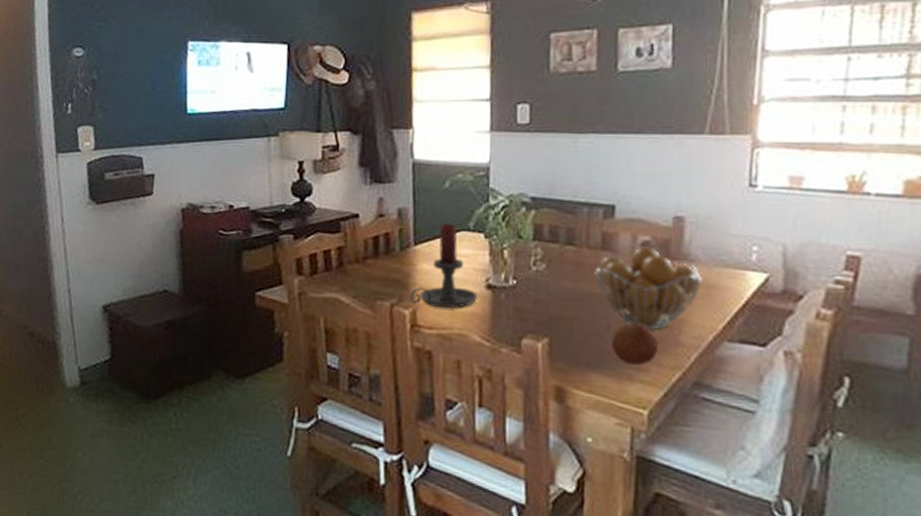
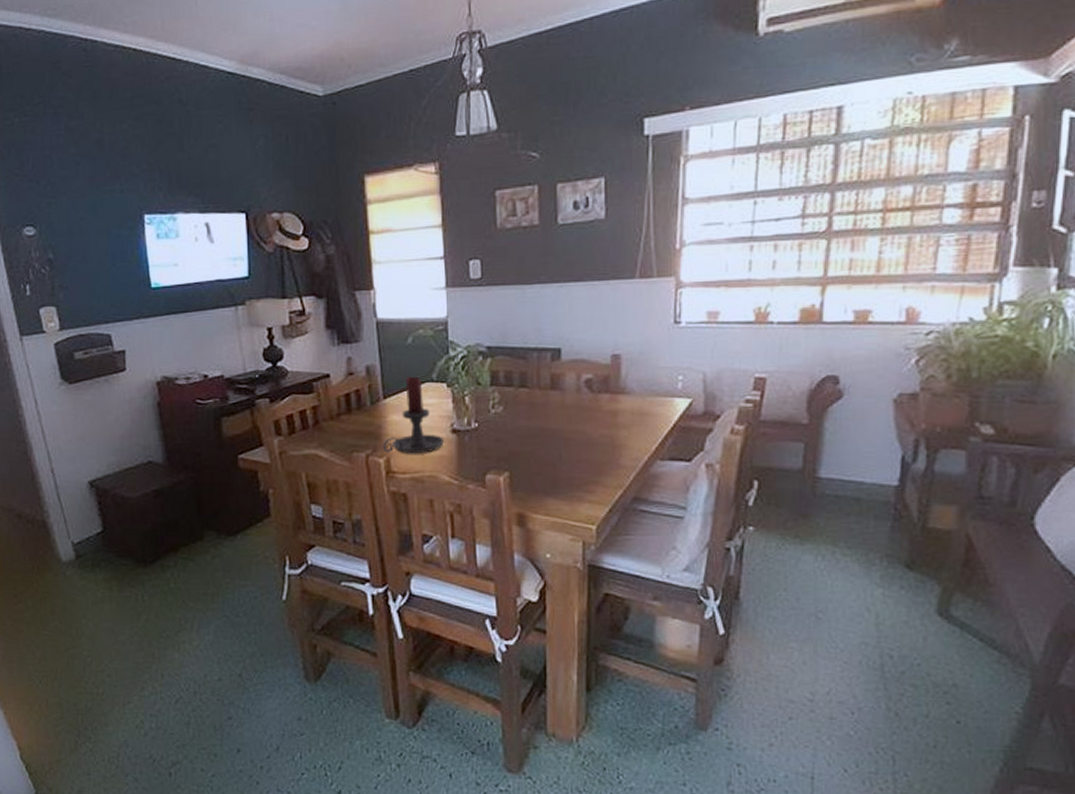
fruit basket: present [594,246,701,330] -> none [545,383,637,456]
fruit: present [611,322,659,365] -> none [563,451,603,488]

